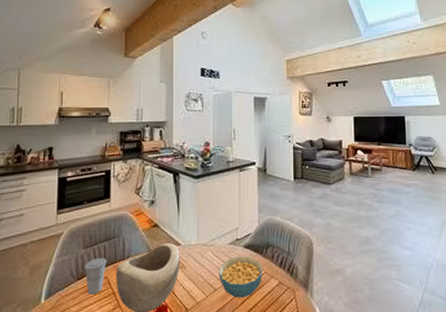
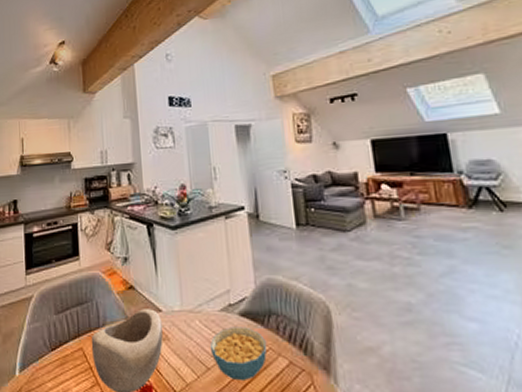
cup: present [84,257,107,295] -> none [57,324,81,369]

